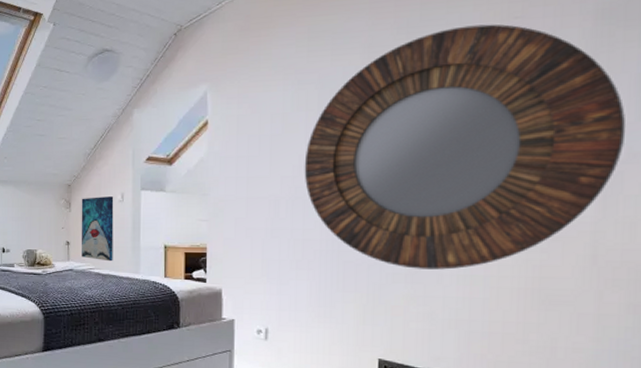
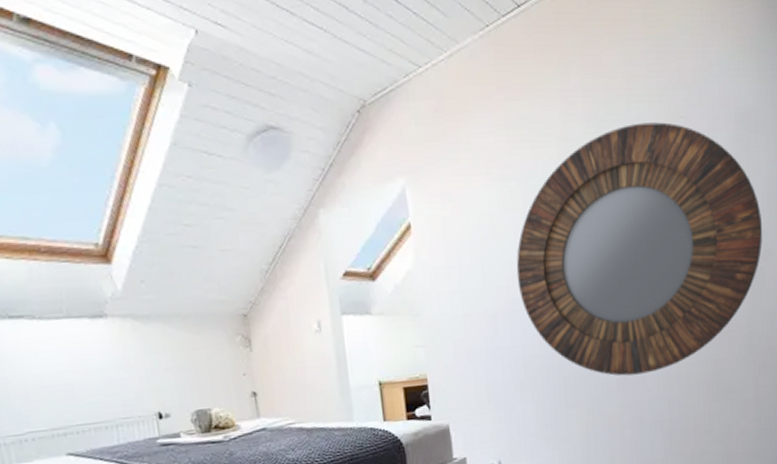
wall art: present [81,197,114,262] -> none [264,326,318,412]

